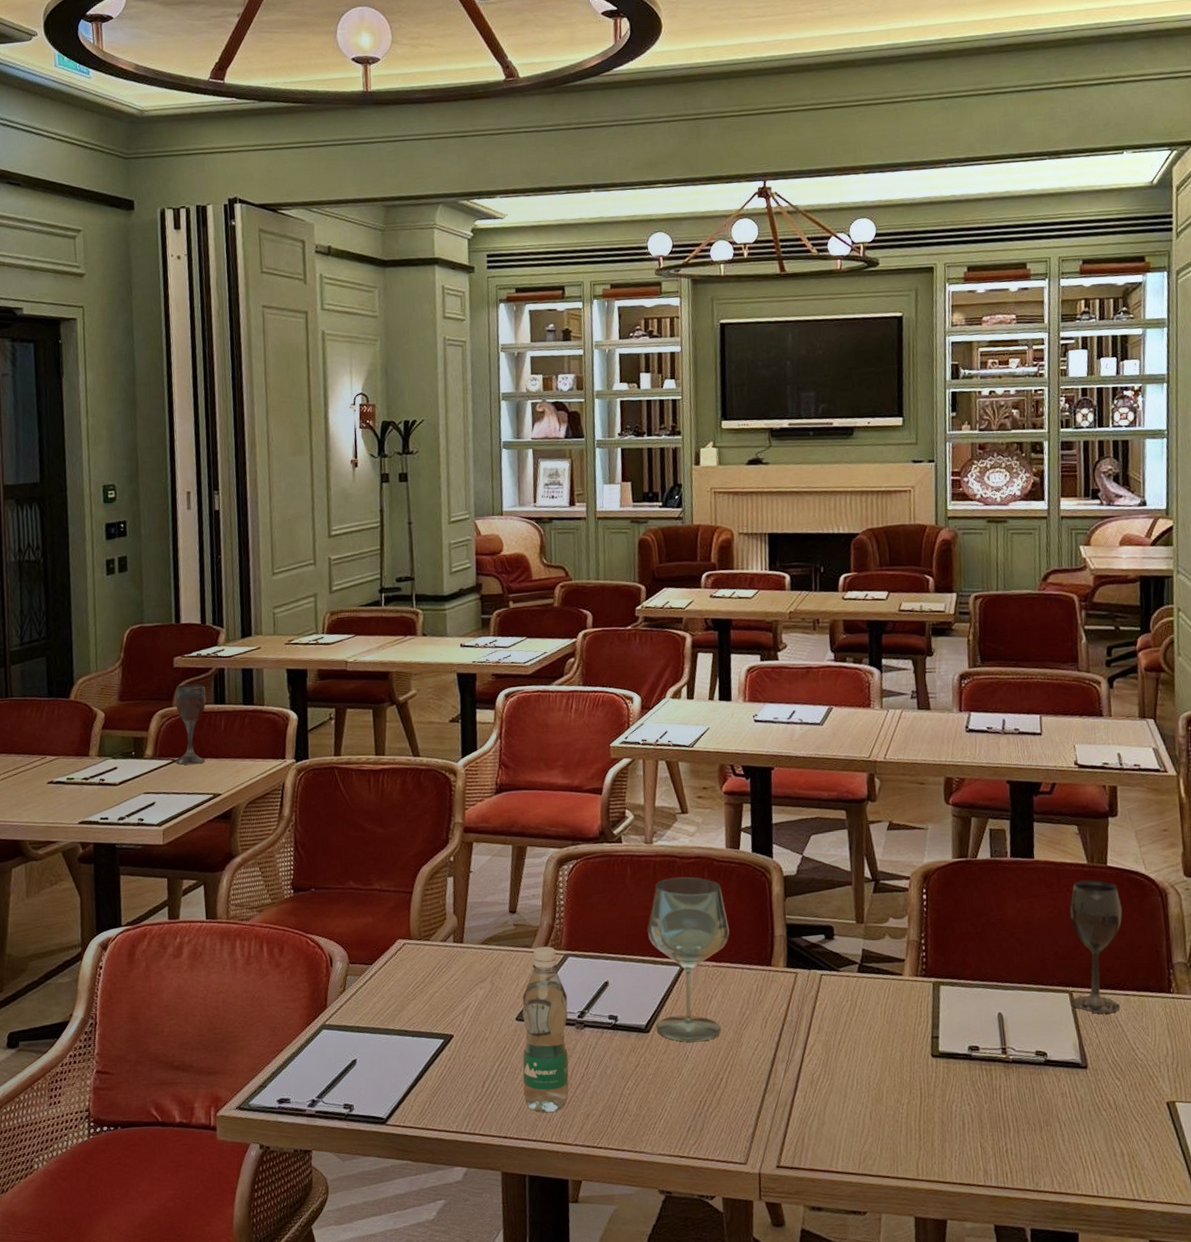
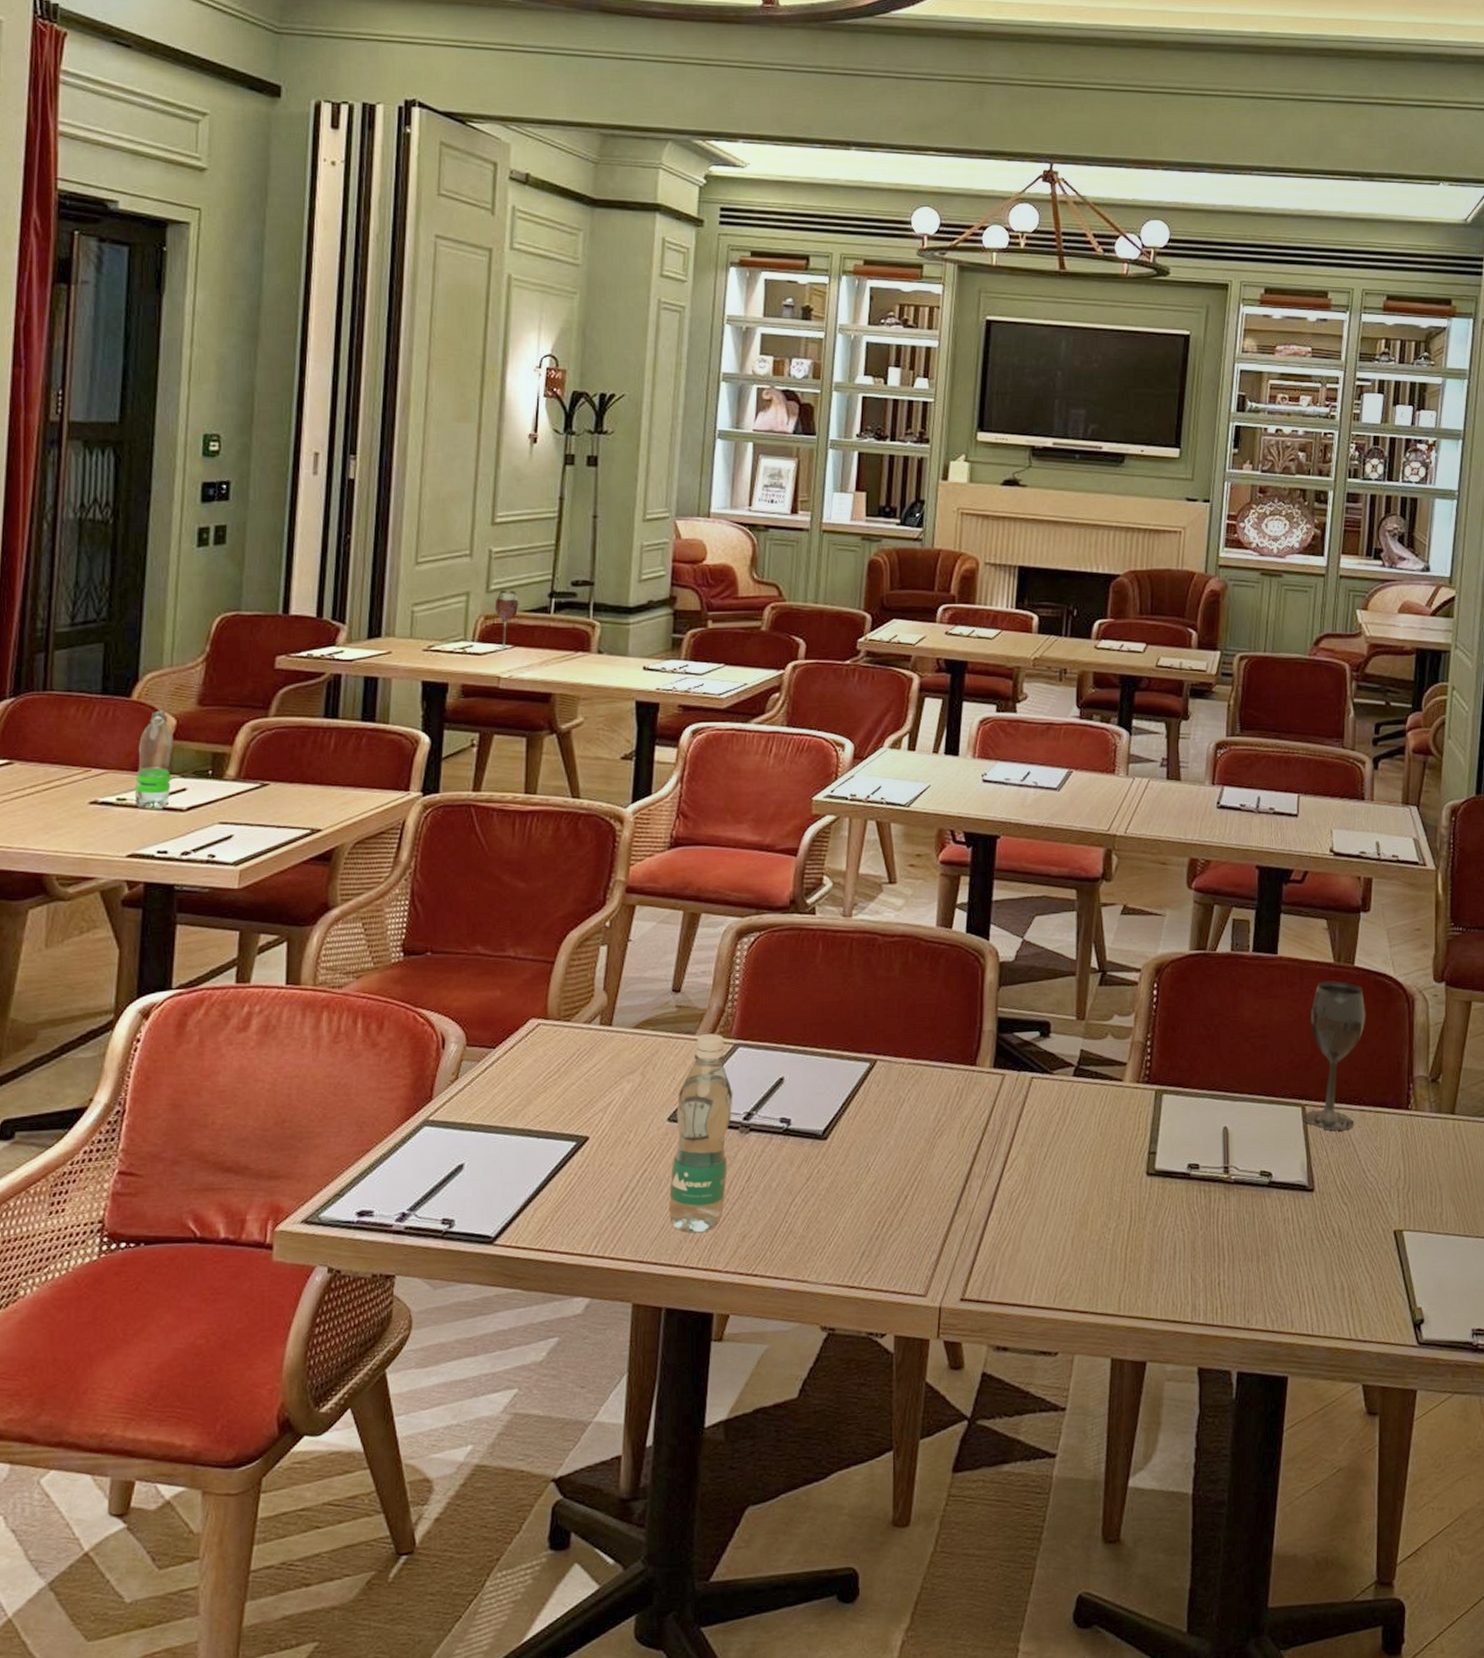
bottle: none [78,707,106,786] -> present [135,711,174,811]
cup: present [174,684,206,765] -> none [264,690,314,792]
wineglass: none [337,589,357,640] -> present [494,590,519,651]
wine glass: present [647,876,730,1043] -> none [835,957,931,1153]

